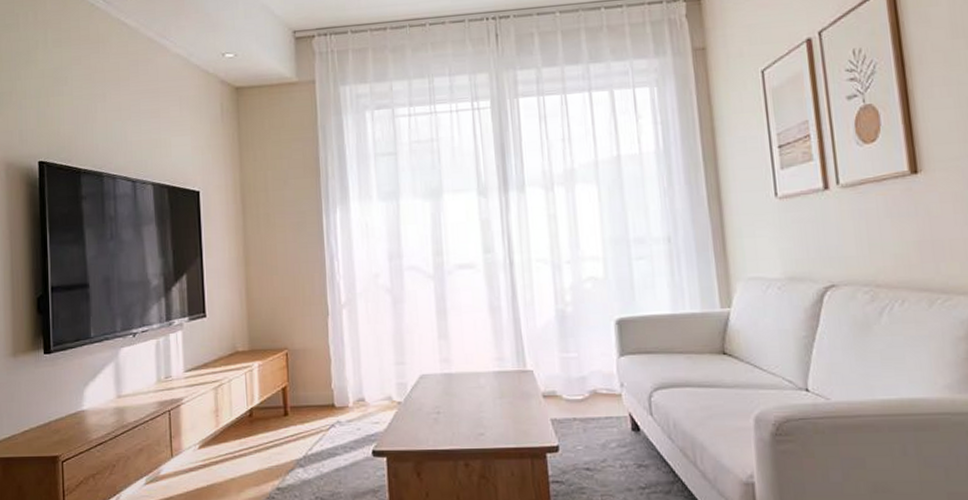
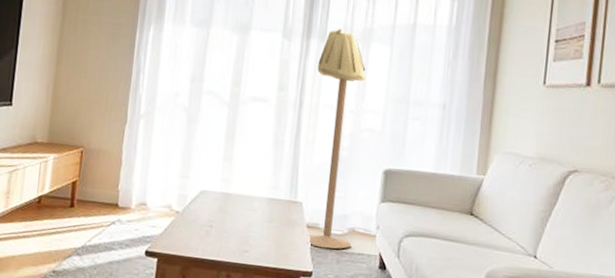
floor lamp: none [521,174,597,418] -> present [307,28,367,250]

